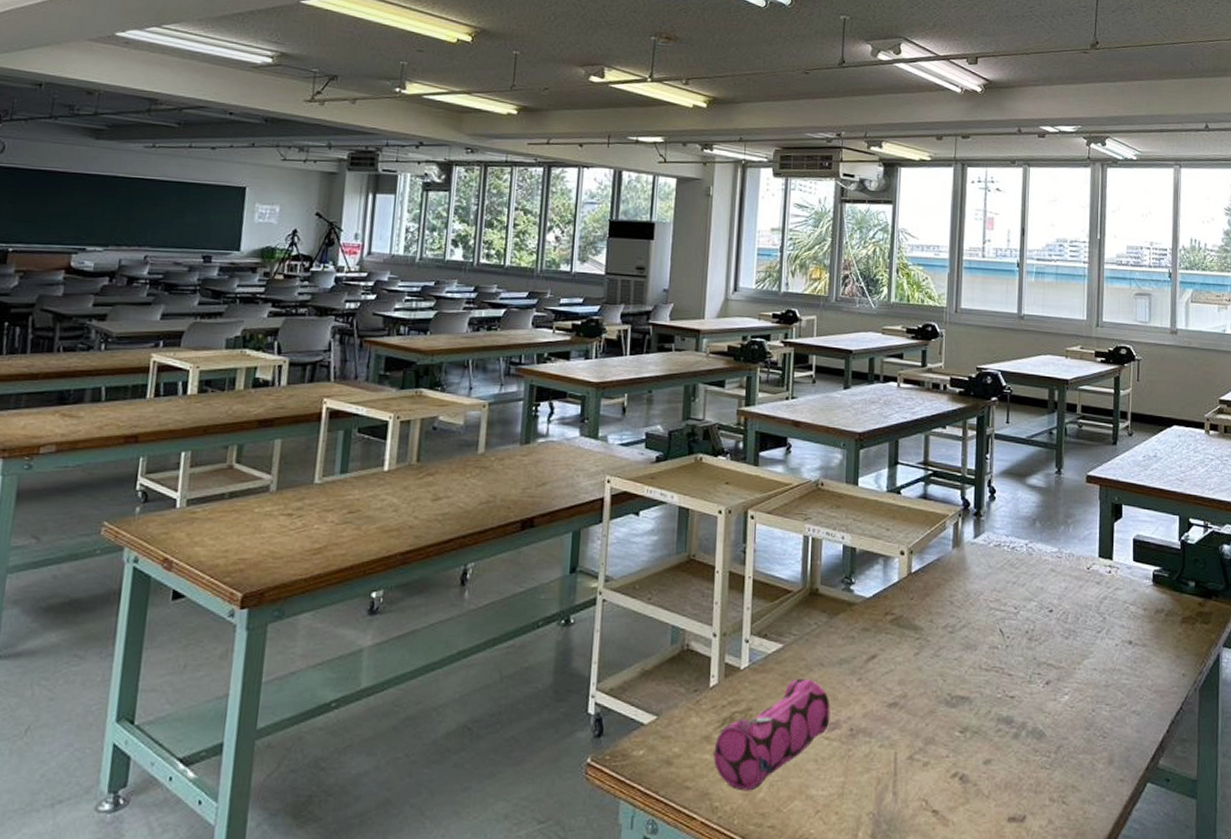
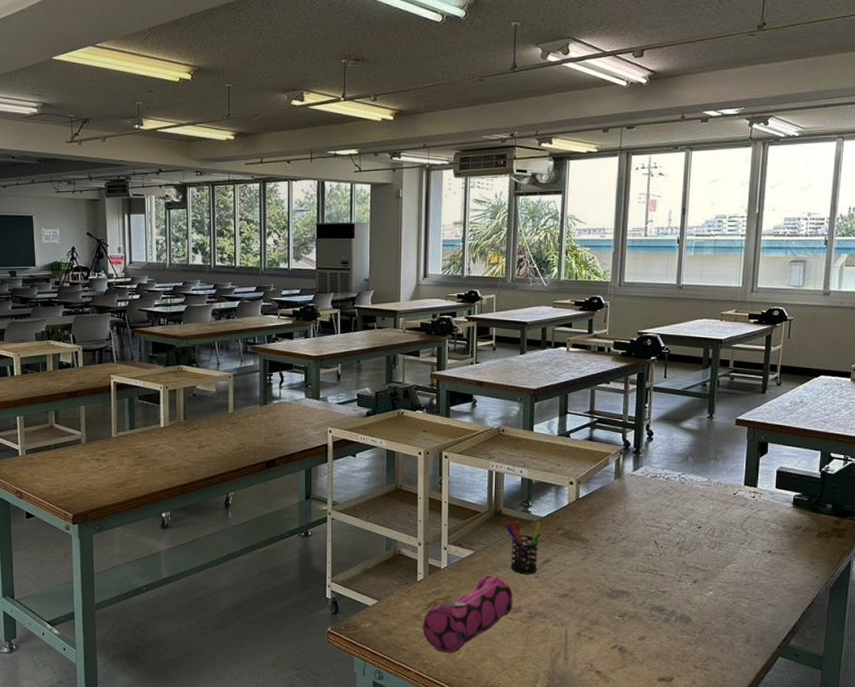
pen holder: none [822,603,866,676] -> present [505,521,541,575]

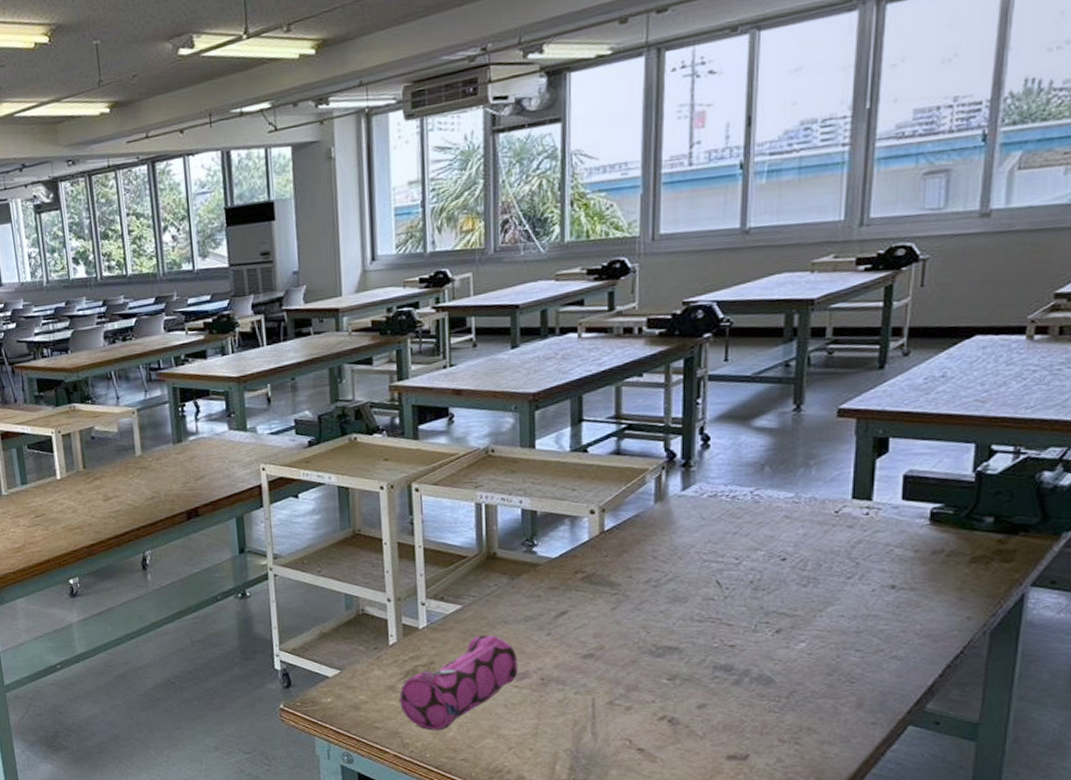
pen holder: present [505,521,541,575] -> none [502,564,552,632]

